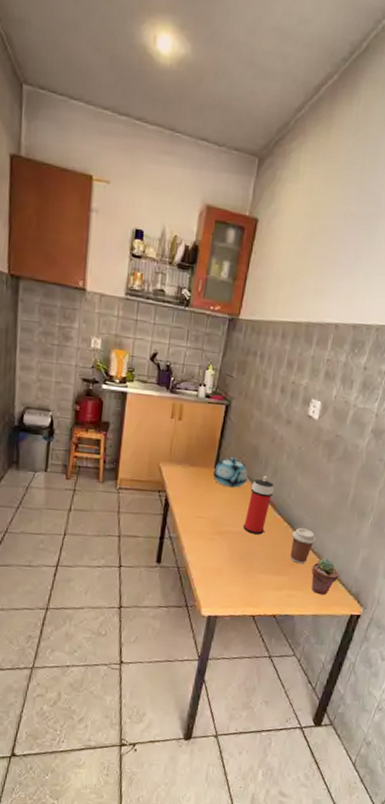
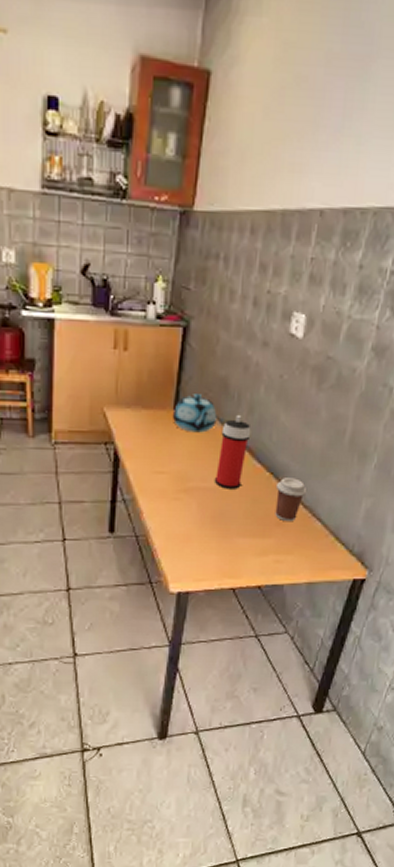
potted succulent: present [311,558,339,595] -> none [302,512,338,558]

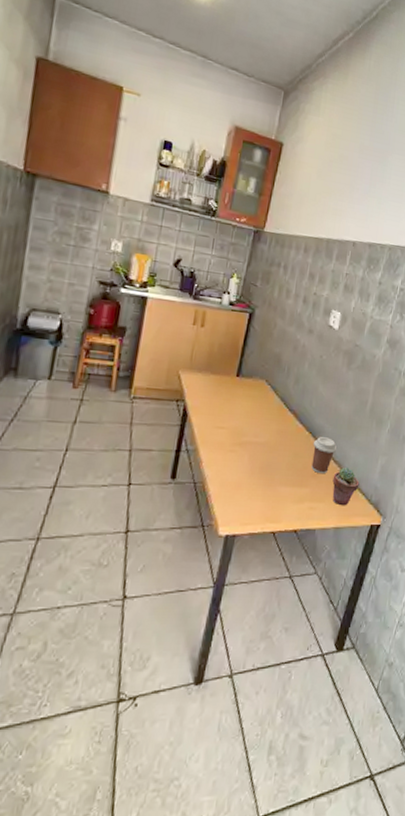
teapot: present [172,394,217,433] -> none [234,365,271,397]
spray can: present [214,414,251,489] -> none [264,383,296,445]
potted succulent: none [302,512,338,558] -> present [332,467,360,506]

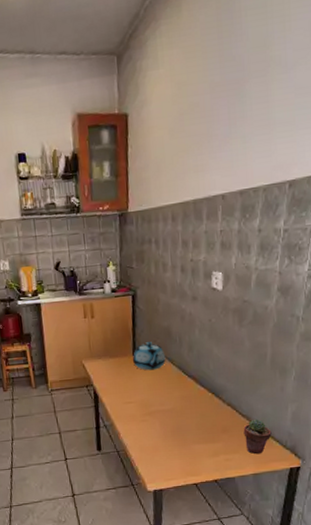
teapot: none [234,365,271,397] -> present [132,342,166,371]
coffee cup: present [311,437,337,474] -> none [217,395,243,429]

